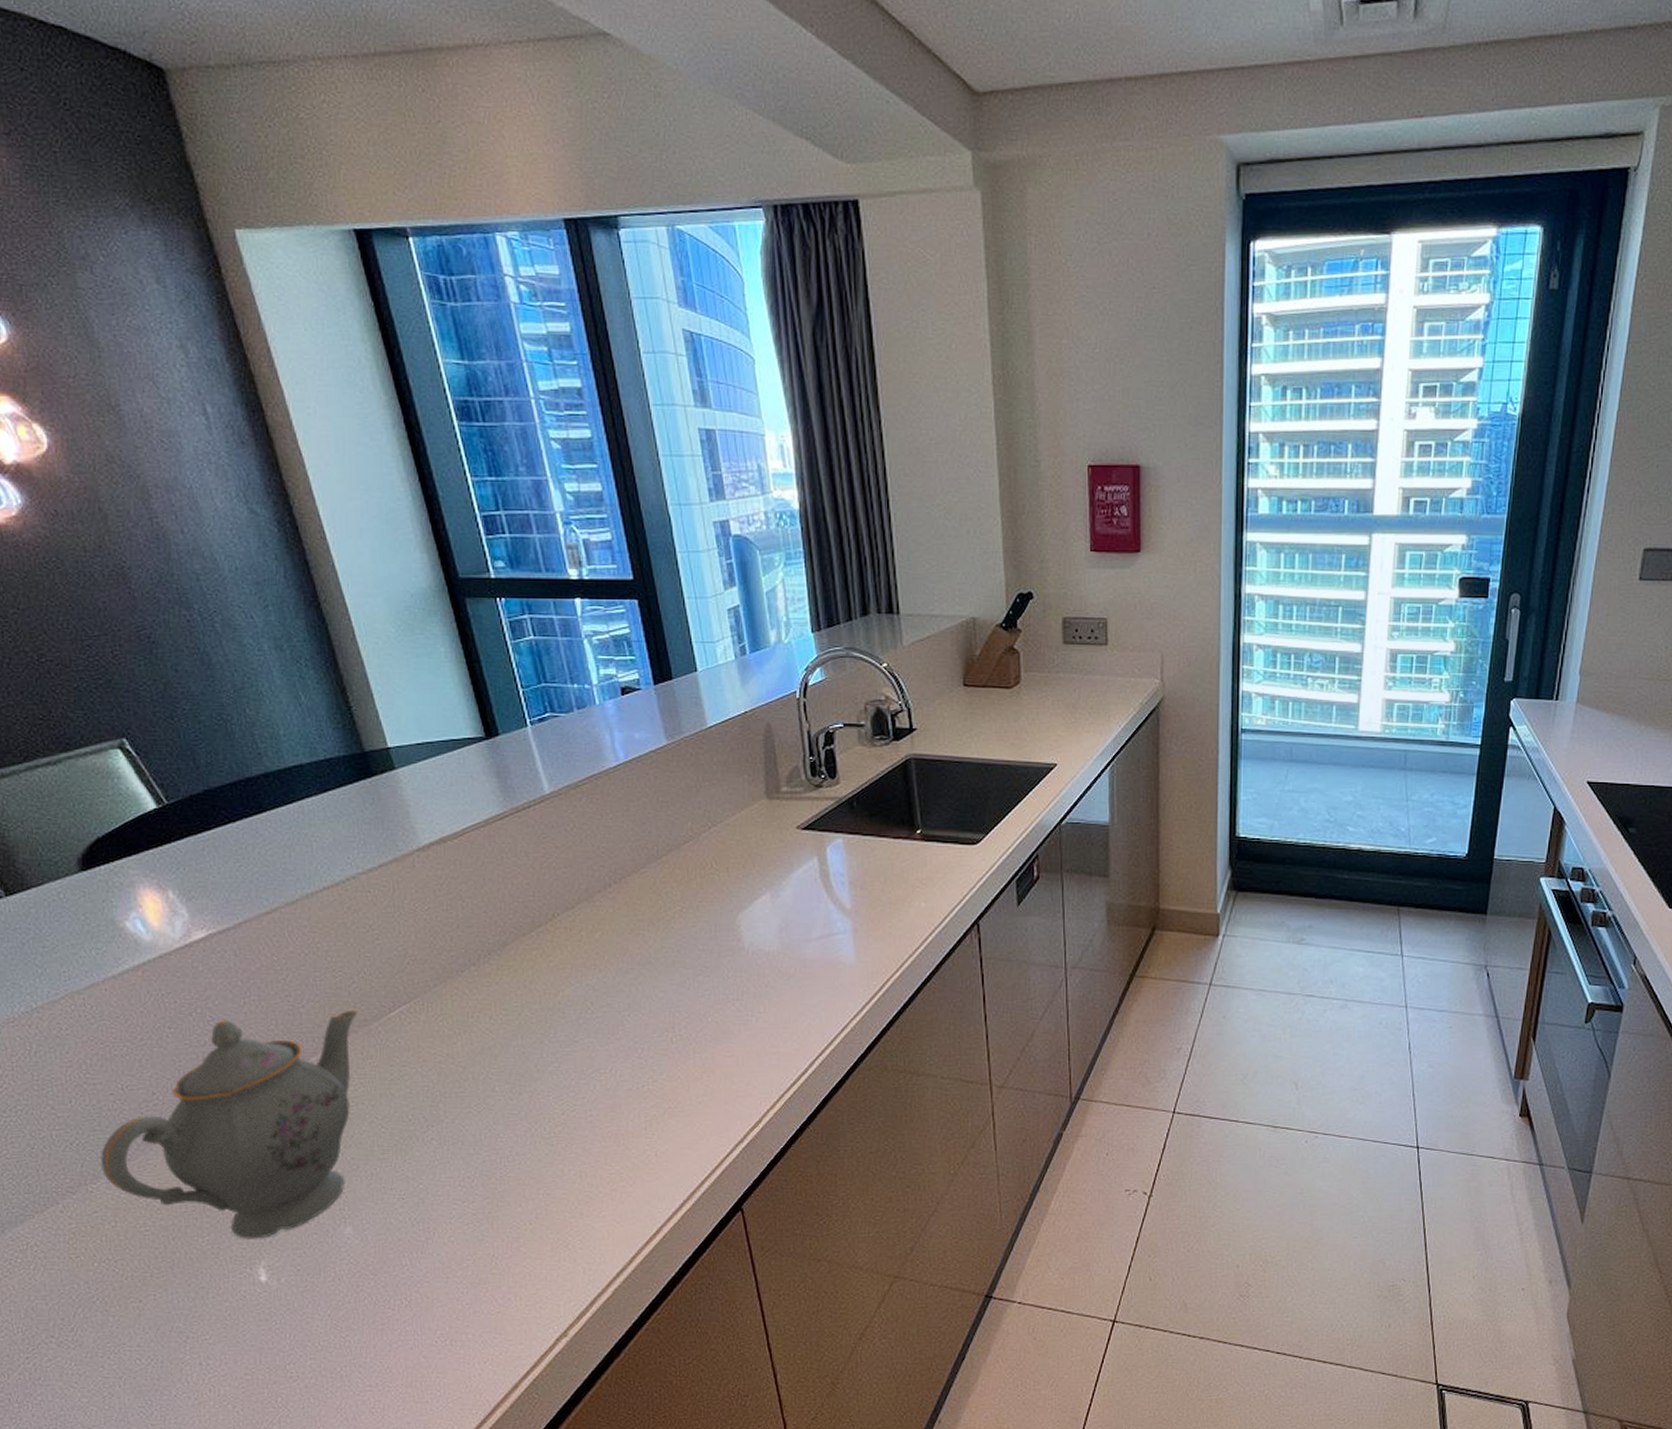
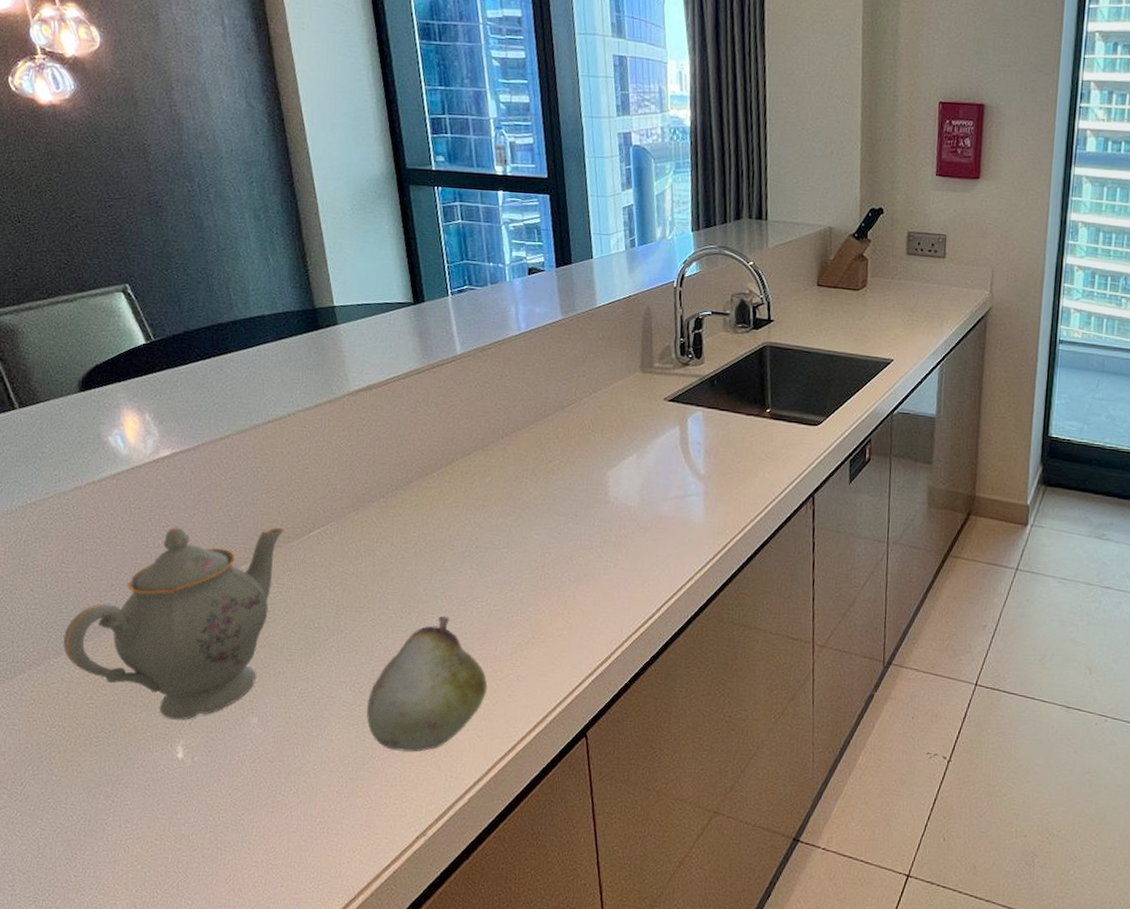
fruit: none [482,1092,622,1248] -> present [367,616,488,753]

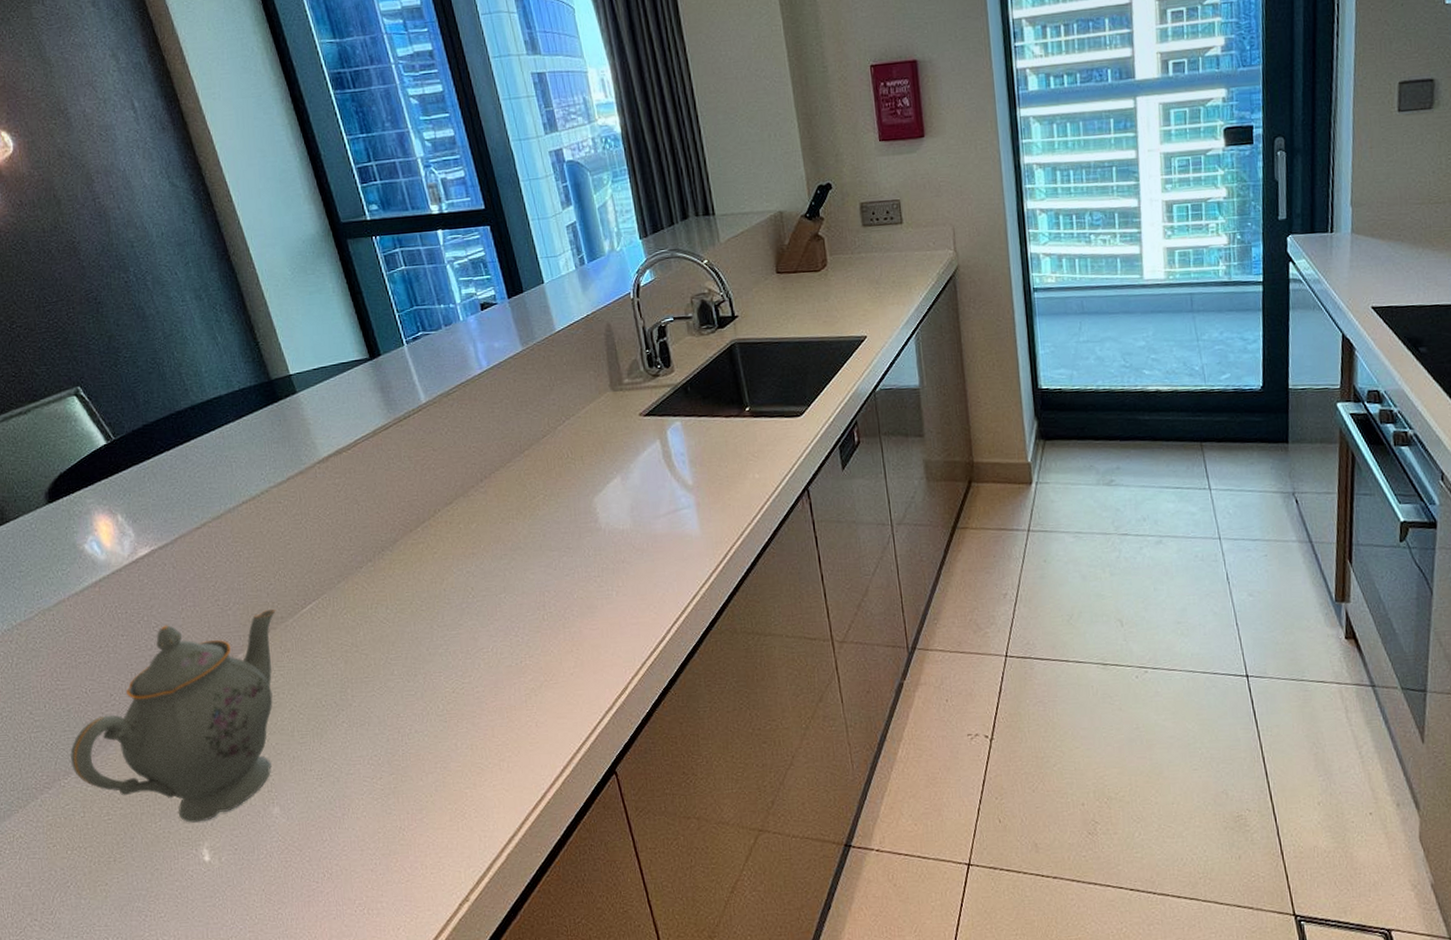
fruit: present [367,616,488,753] -> none [388,672,508,819]

